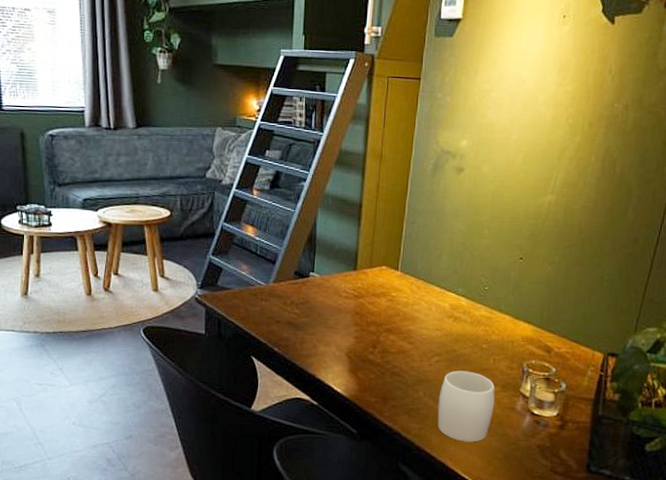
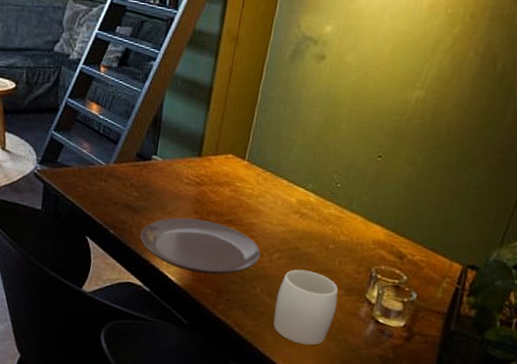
plate: none [305,330,420,383] -> present [140,217,261,275]

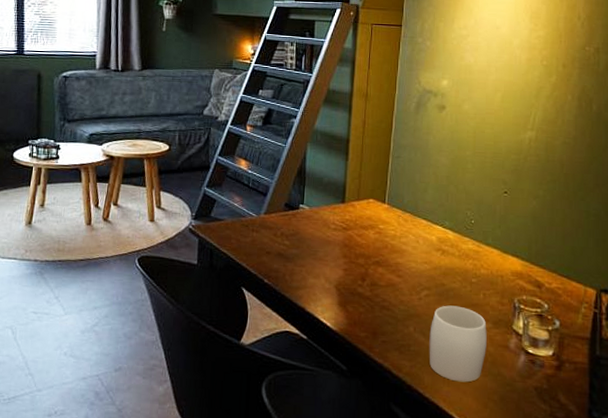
plate: present [140,217,261,275] -> none [294,262,409,317]

